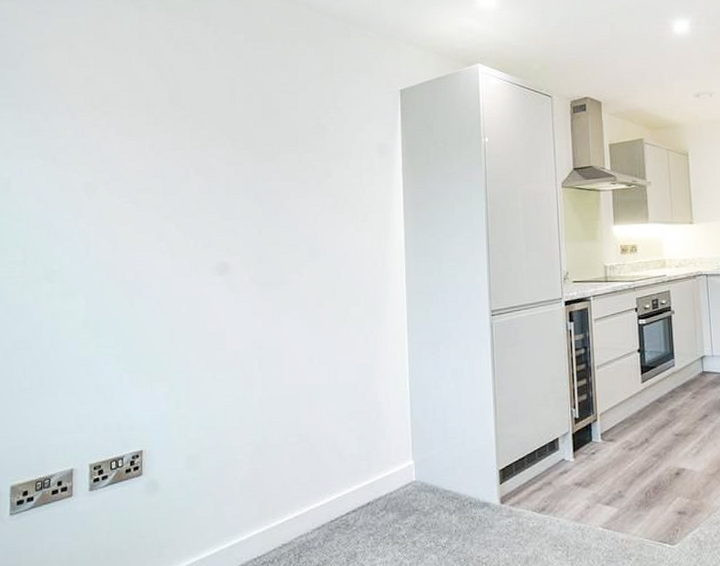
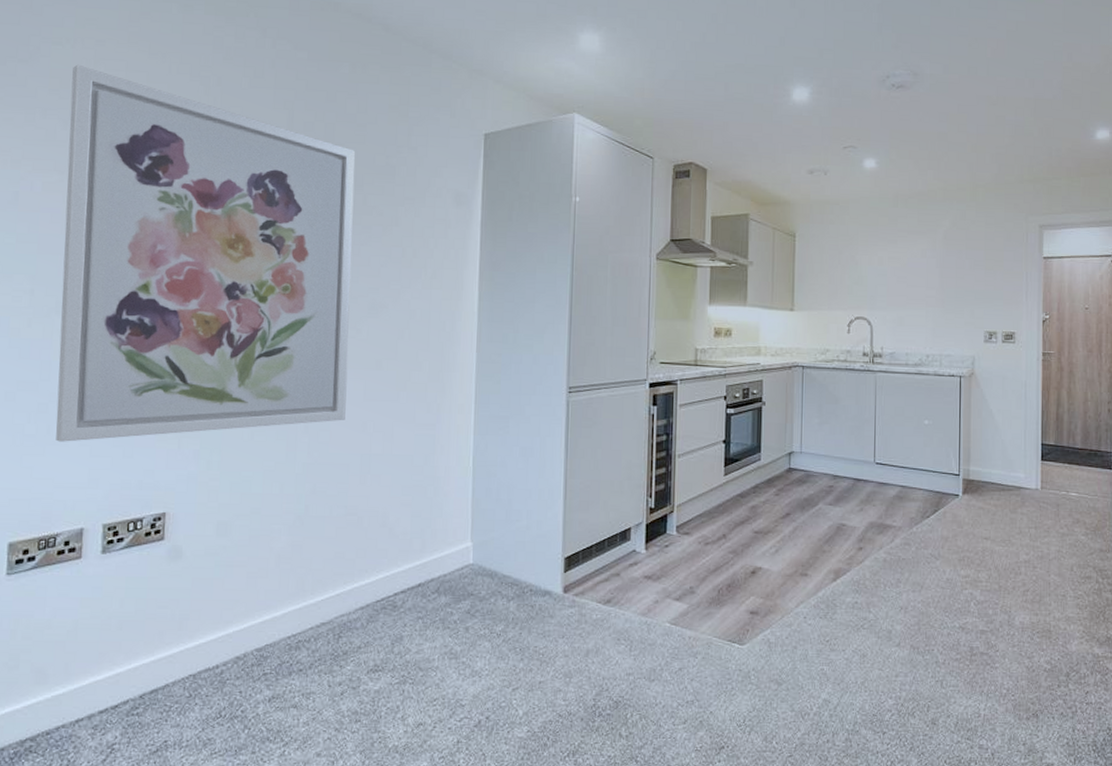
wall art: none [47,65,294,393] -> present [56,64,356,442]

